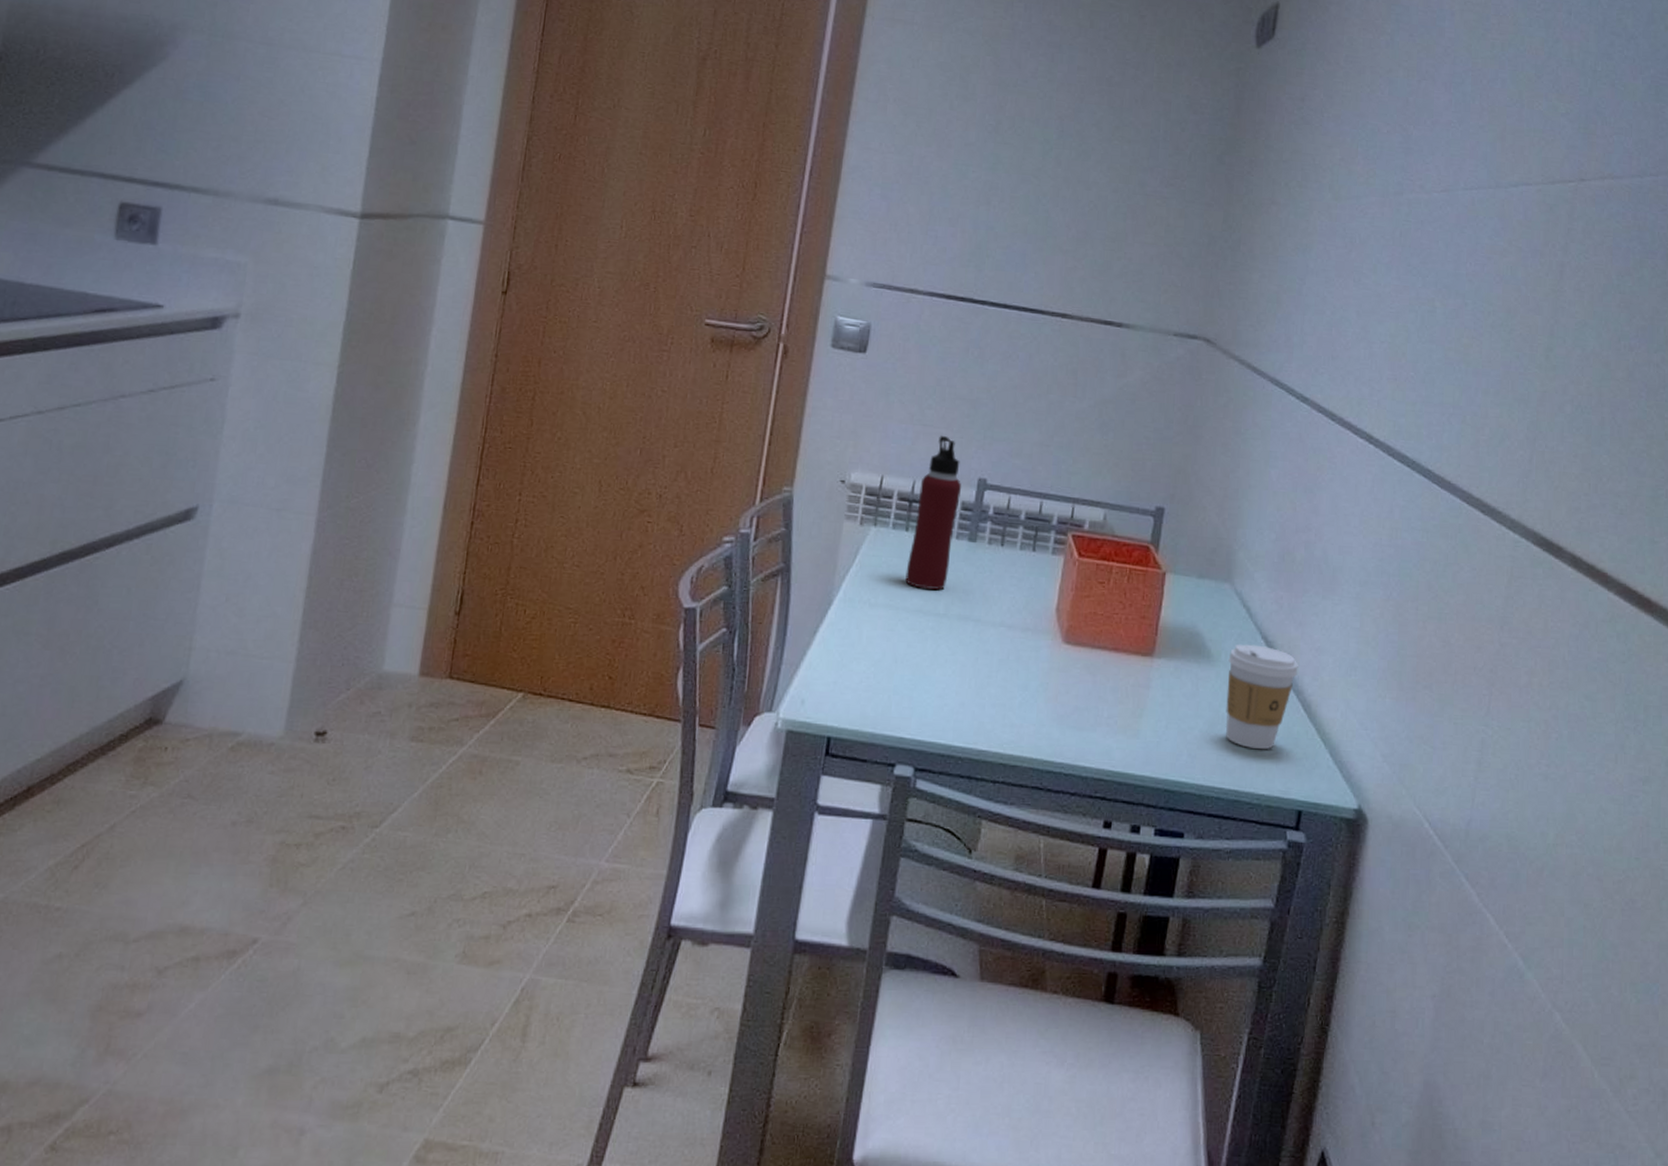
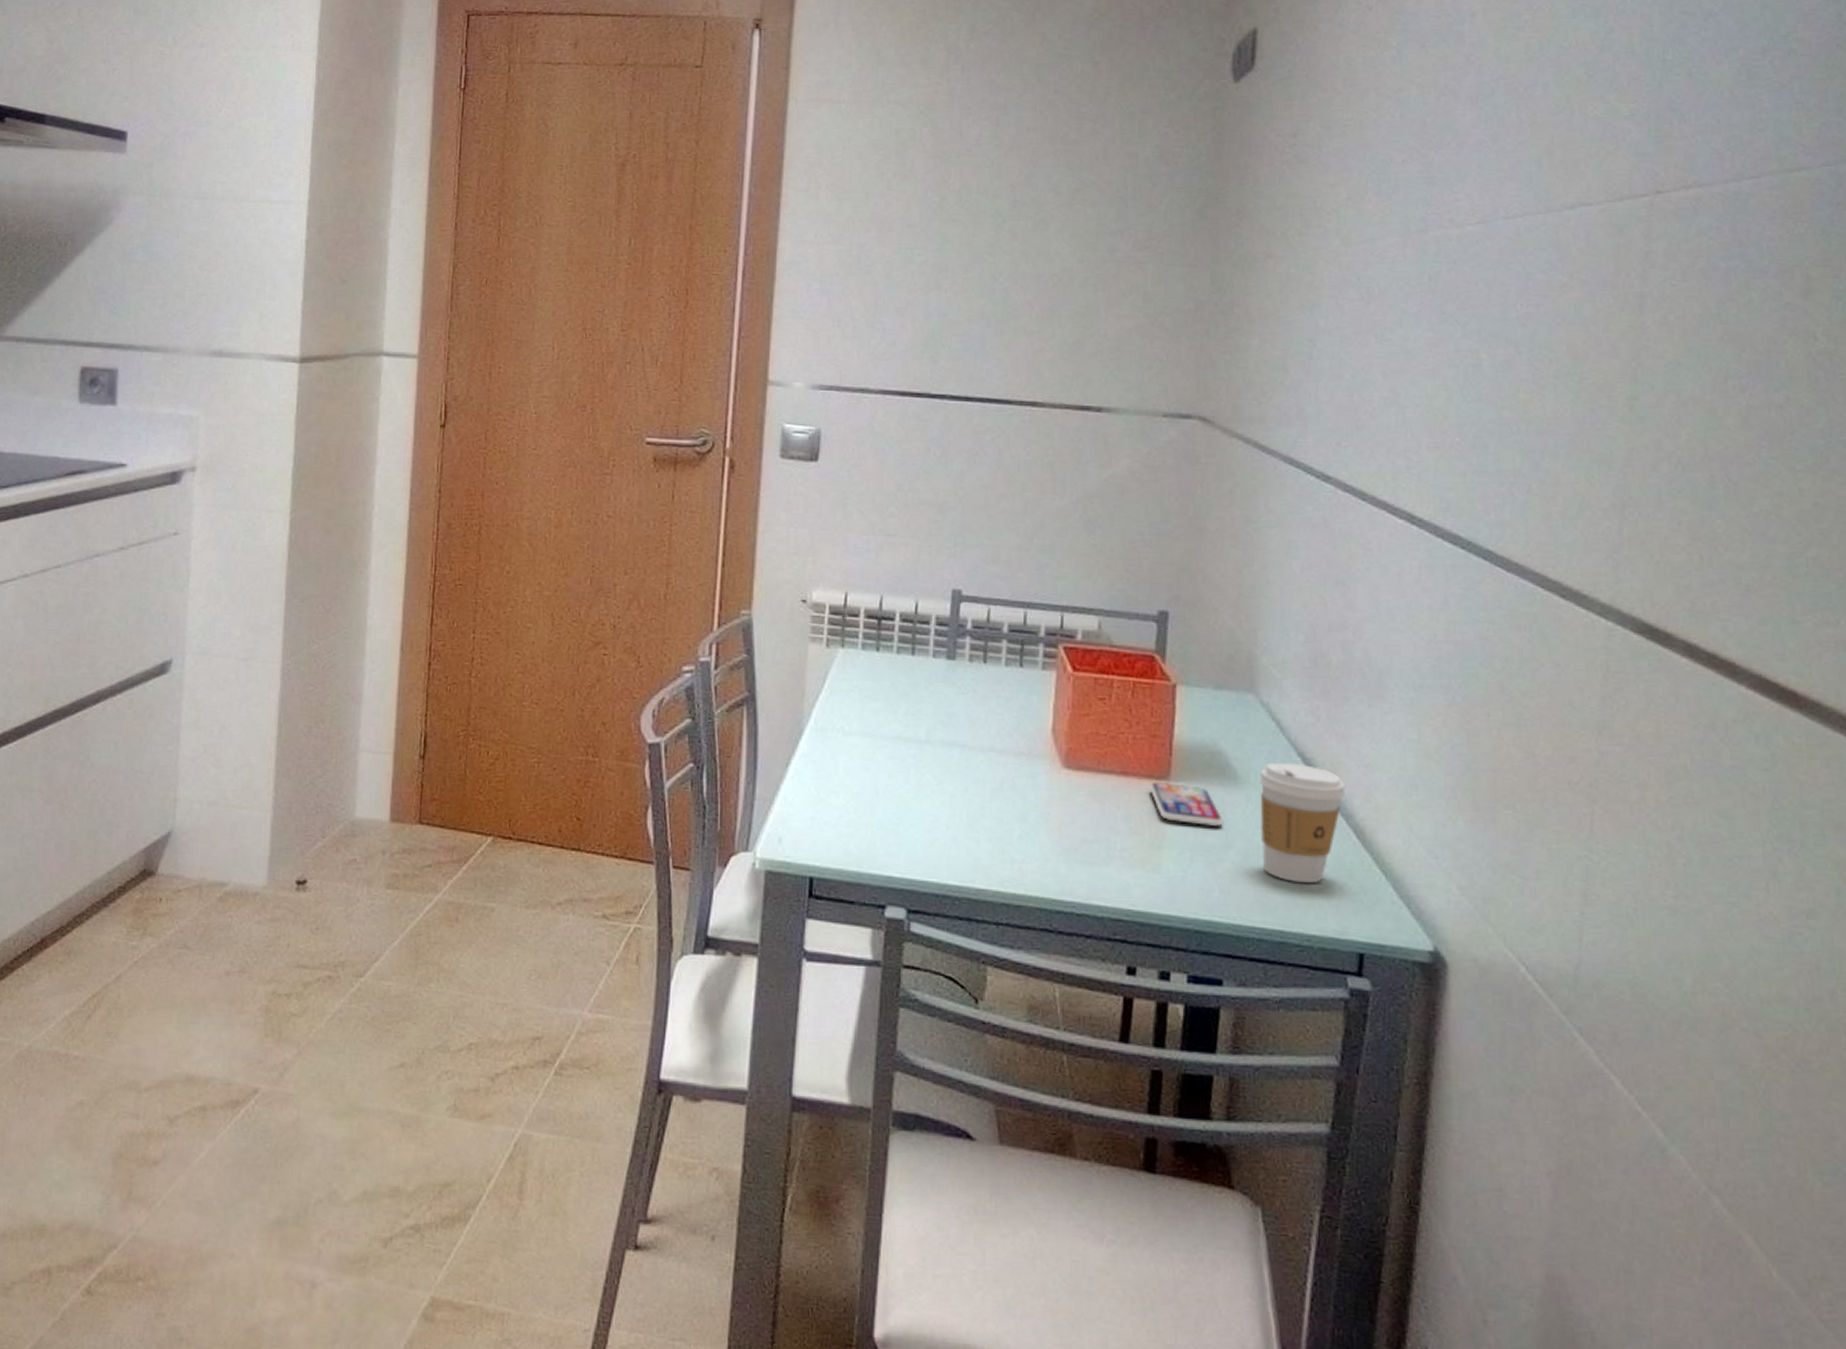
water bottle: present [905,436,962,590] -> none [880,546,935,714]
smartphone: none [1136,659,1196,698] -> present [1149,783,1223,826]

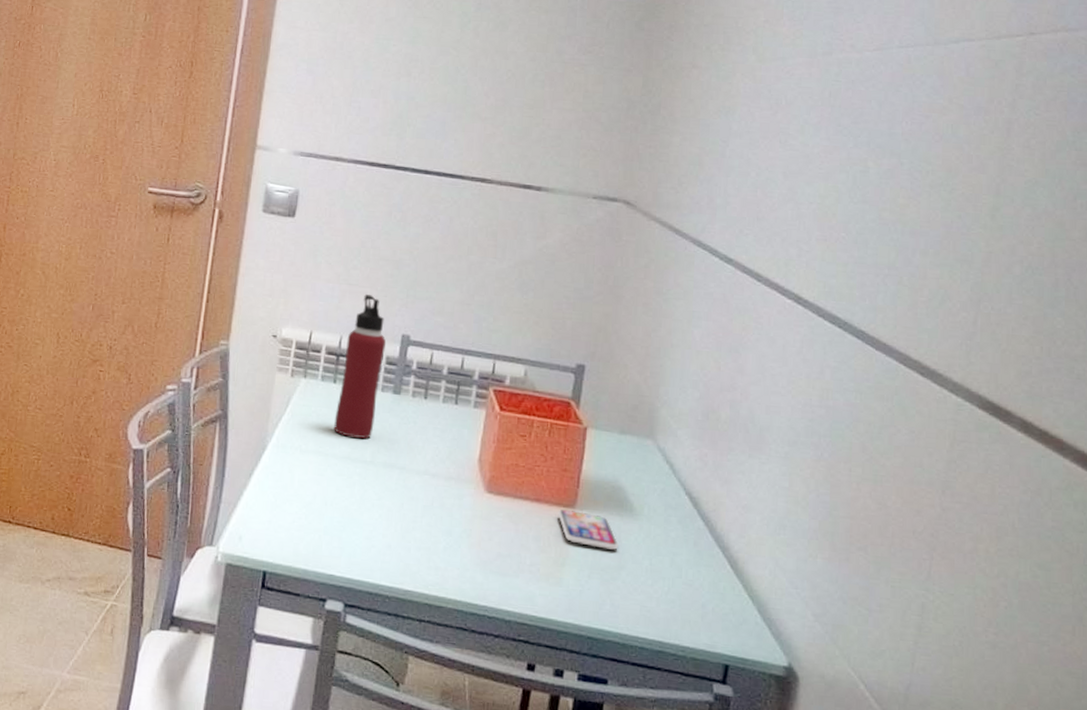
water bottle: none [880,546,935,714] -> present [334,294,387,439]
coffee cup: present [1259,762,1345,884] -> none [649,499,724,604]

